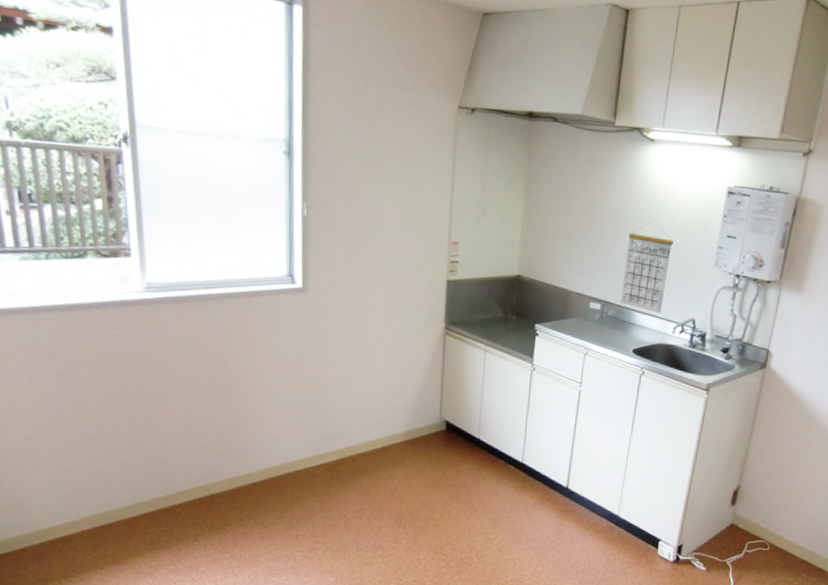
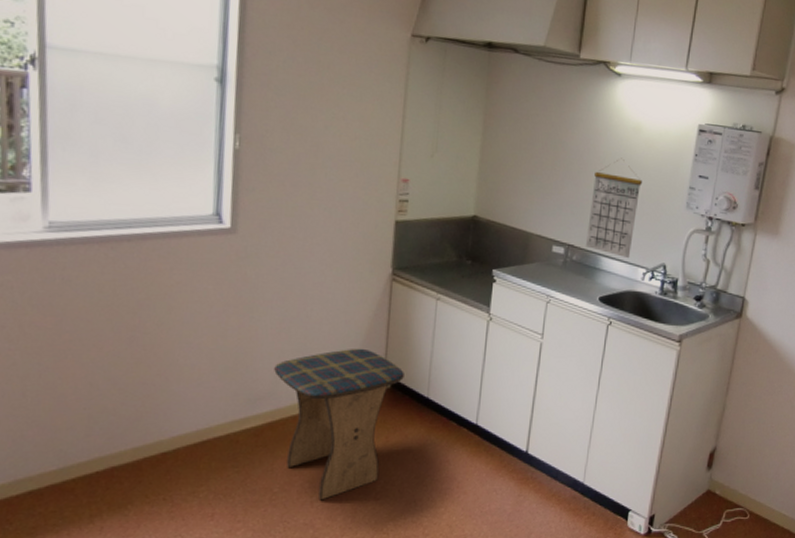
stool: none [344,394,458,526] -> present [274,348,404,501]

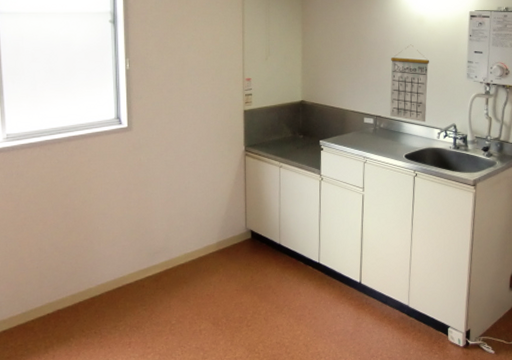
stool: present [274,348,404,501] -> none [166,209,260,329]

